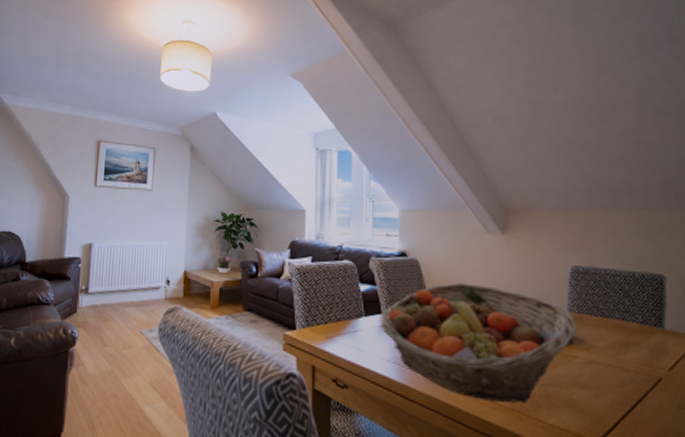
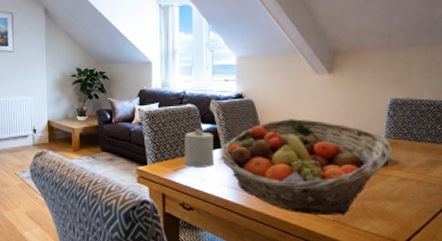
candle: none [340,289,374,336] -> present [184,129,215,167]

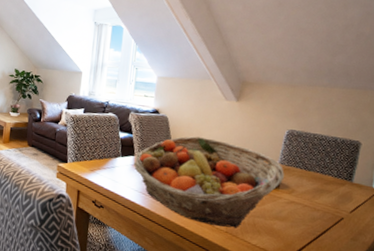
candle: present [184,129,215,167] -> none [101,136,129,171]

